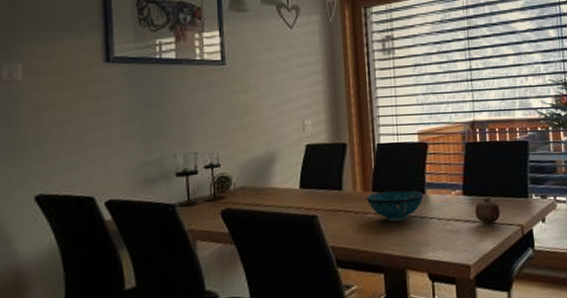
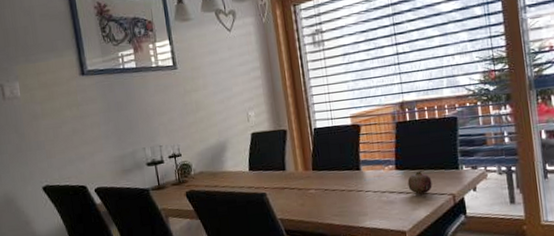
bowl: present [367,190,424,222] -> none [308,167,359,196]

